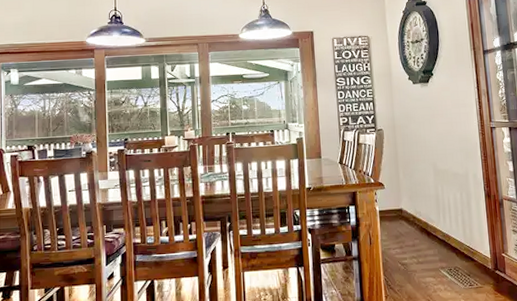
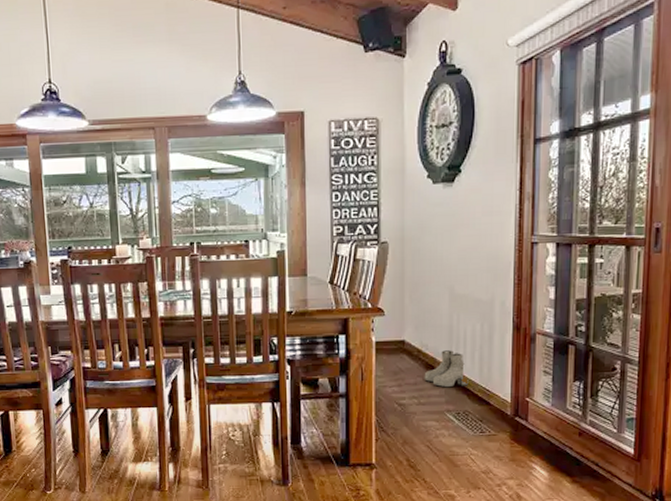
boots: none [420,216,456,248] -> present [424,350,469,388]

